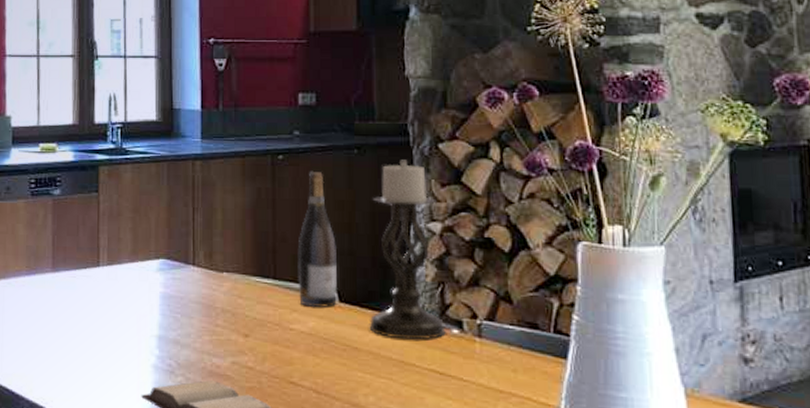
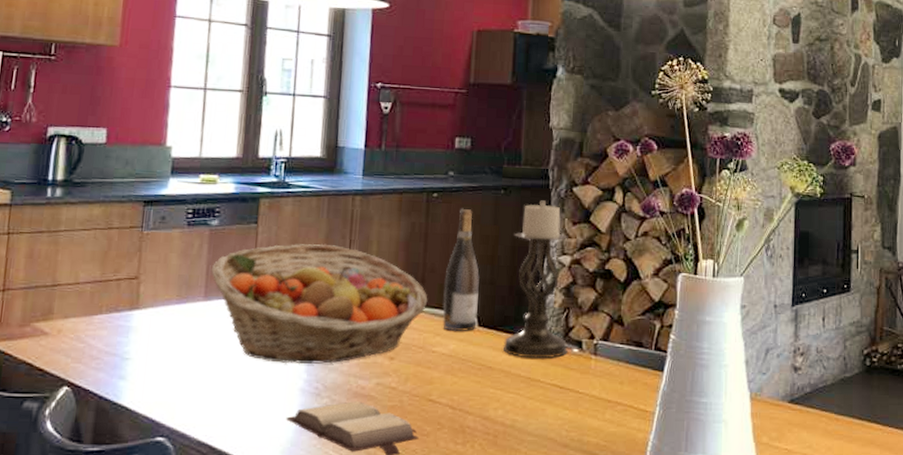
fruit basket: none [56,212,281,340] -> present [211,243,428,364]

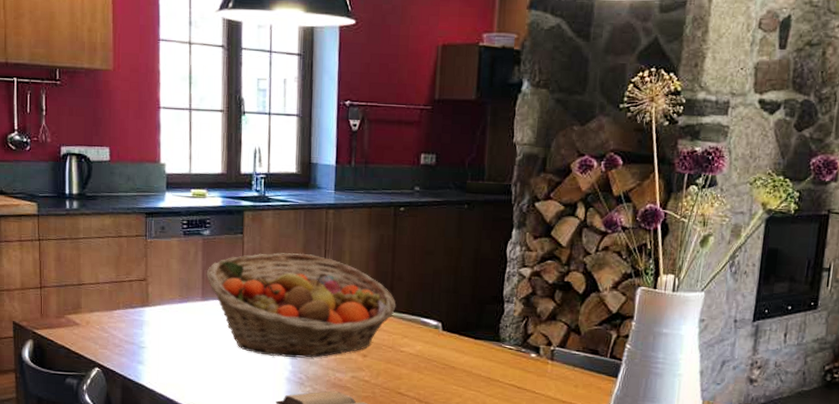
wine bottle: present [443,208,480,332] -> none [410,221,444,335]
candle holder: present [502,200,568,359] -> none [465,215,529,361]

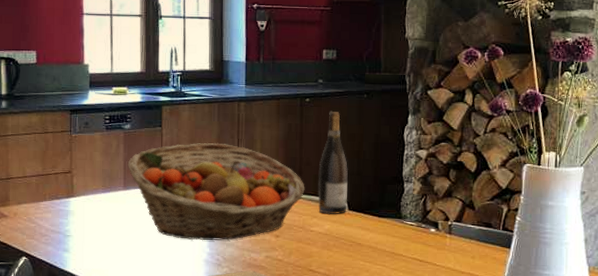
wine bottle: none [410,221,444,335] -> present [318,110,348,215]

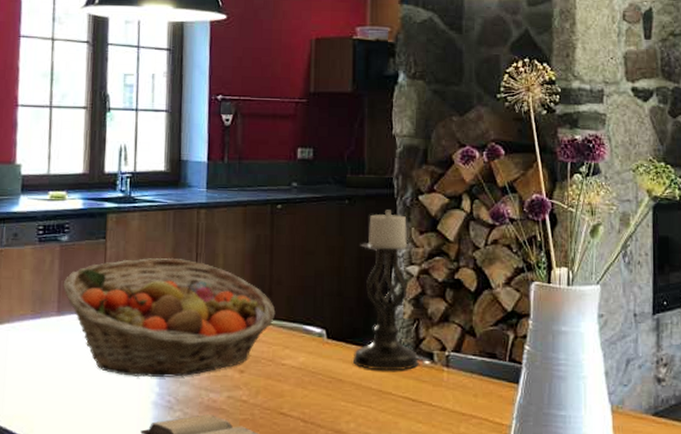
wine bottle: present [318,110,348,215] -> none [291,219,327,345]
candle holder: none [370,103,426,237] -> present [352,210,419,371]

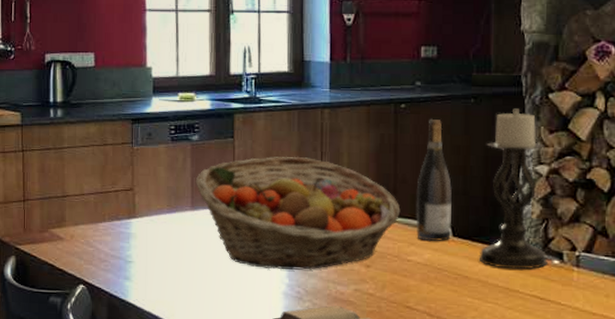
wine bottle: none [291,219,327,345] -> present [416,118,452,242]

